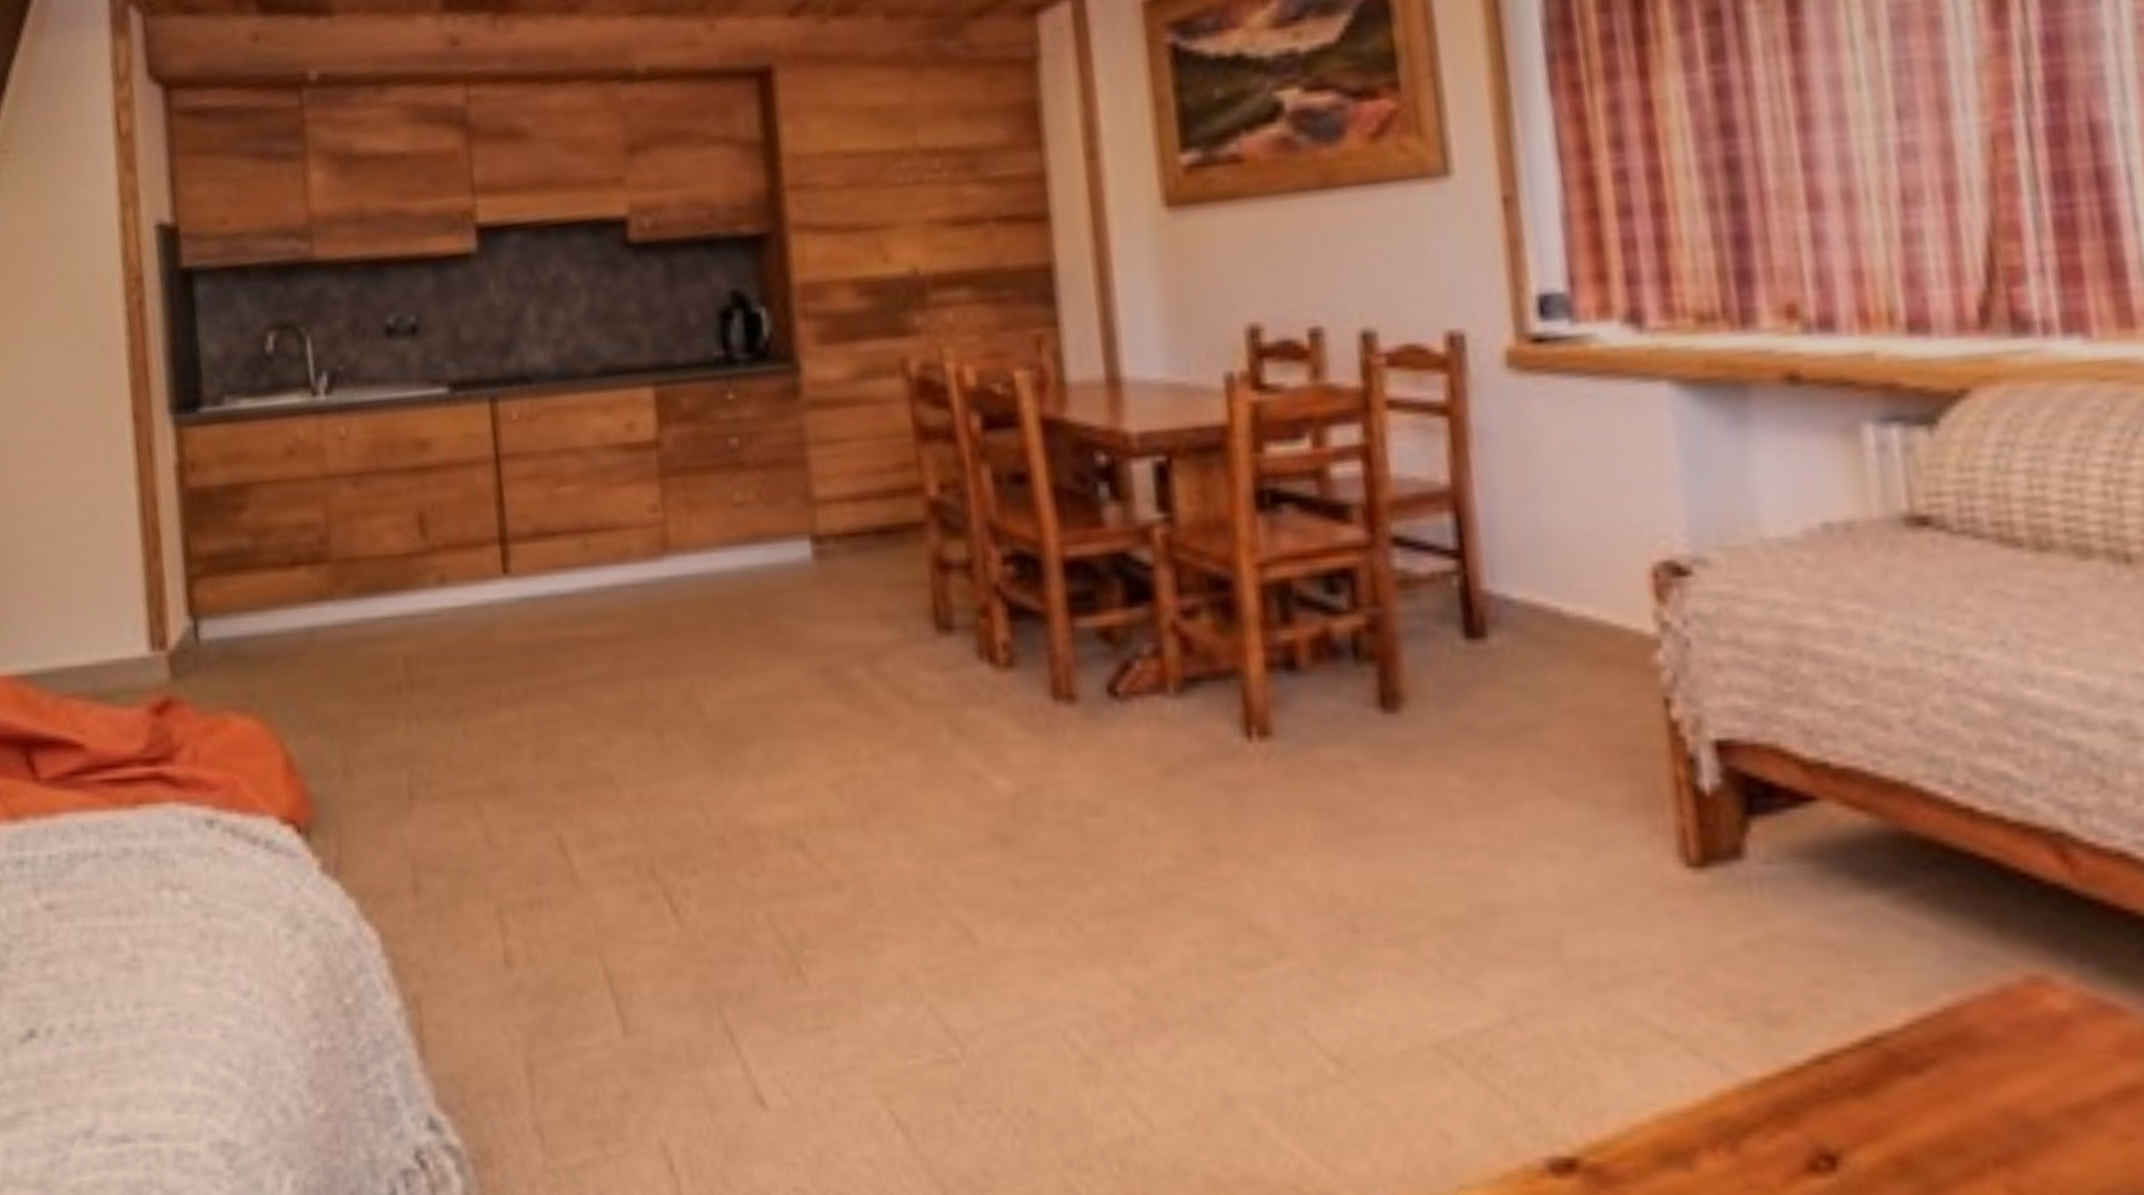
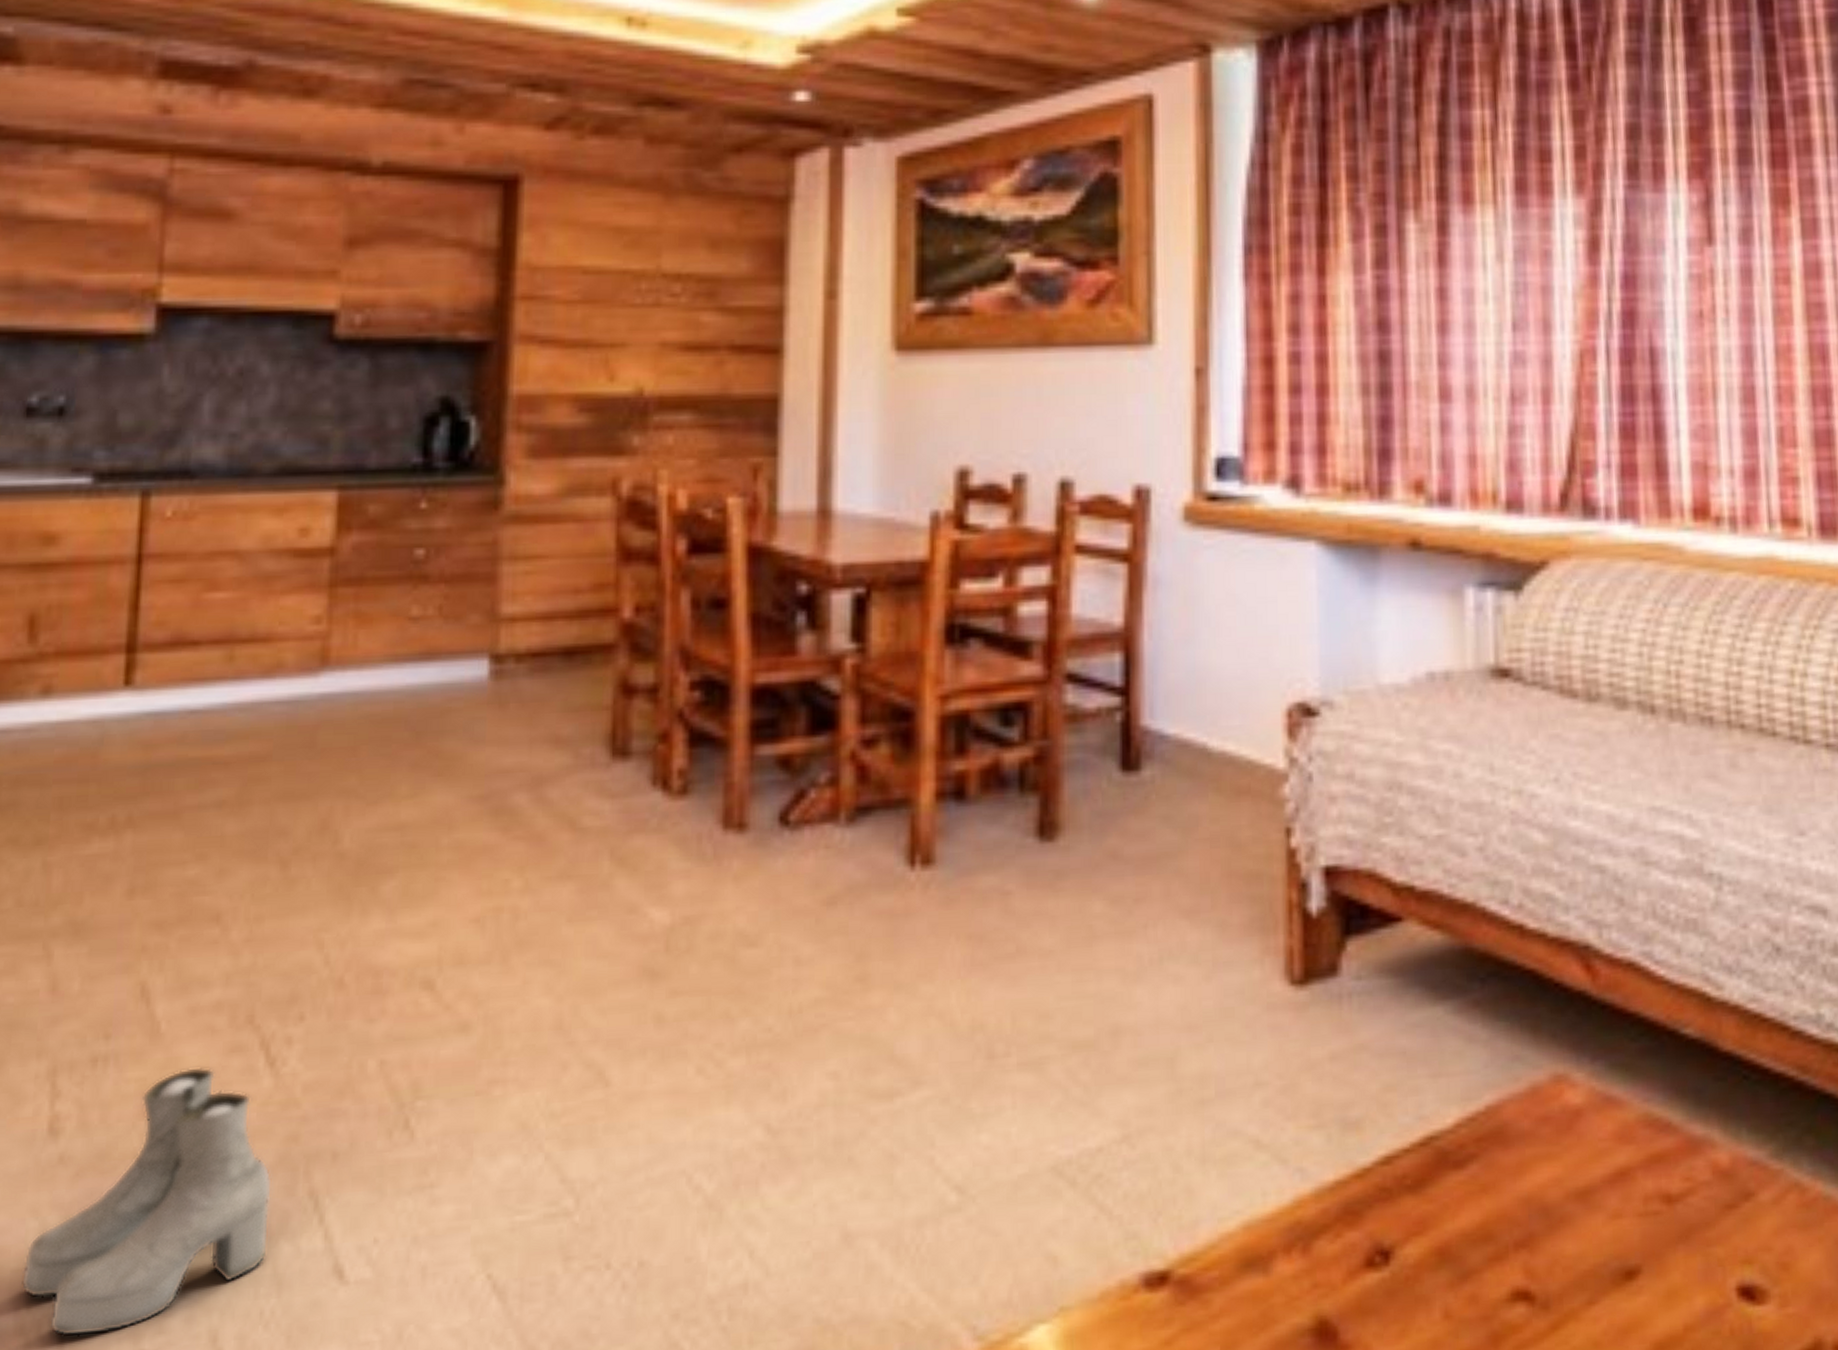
boots: none [502,911,697,1138] -> present [20,1066,273,1337]

